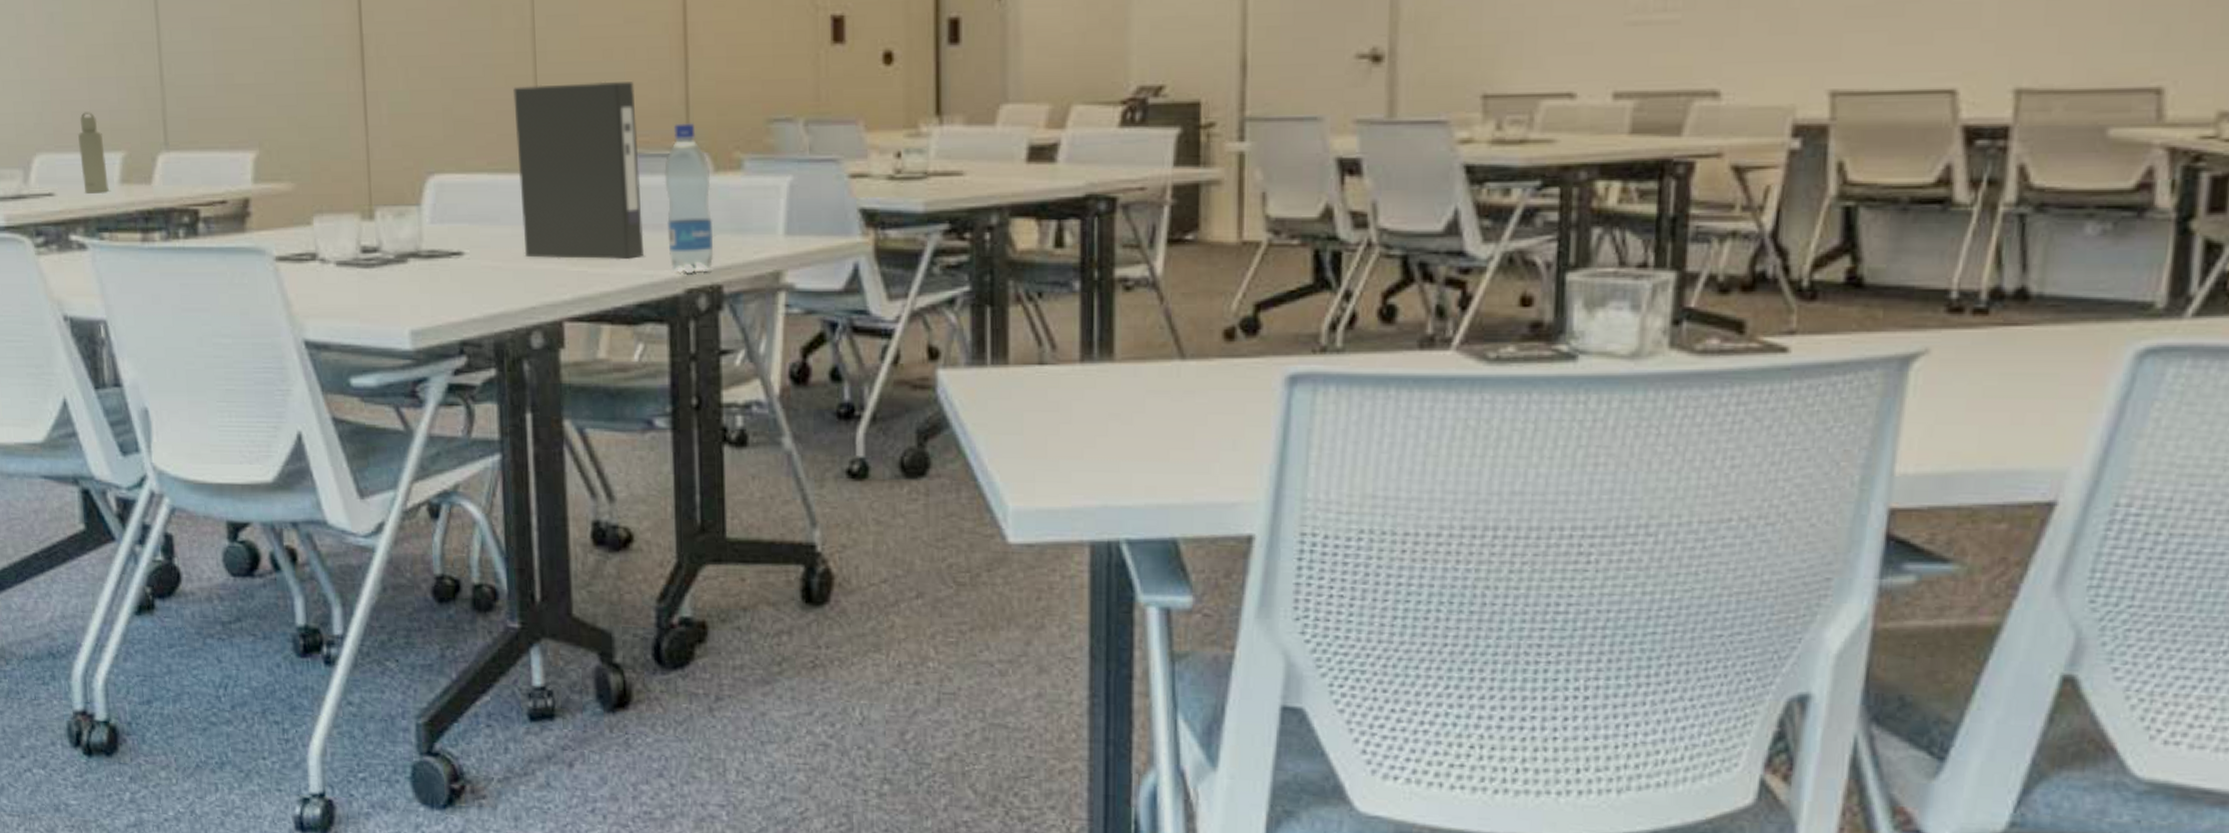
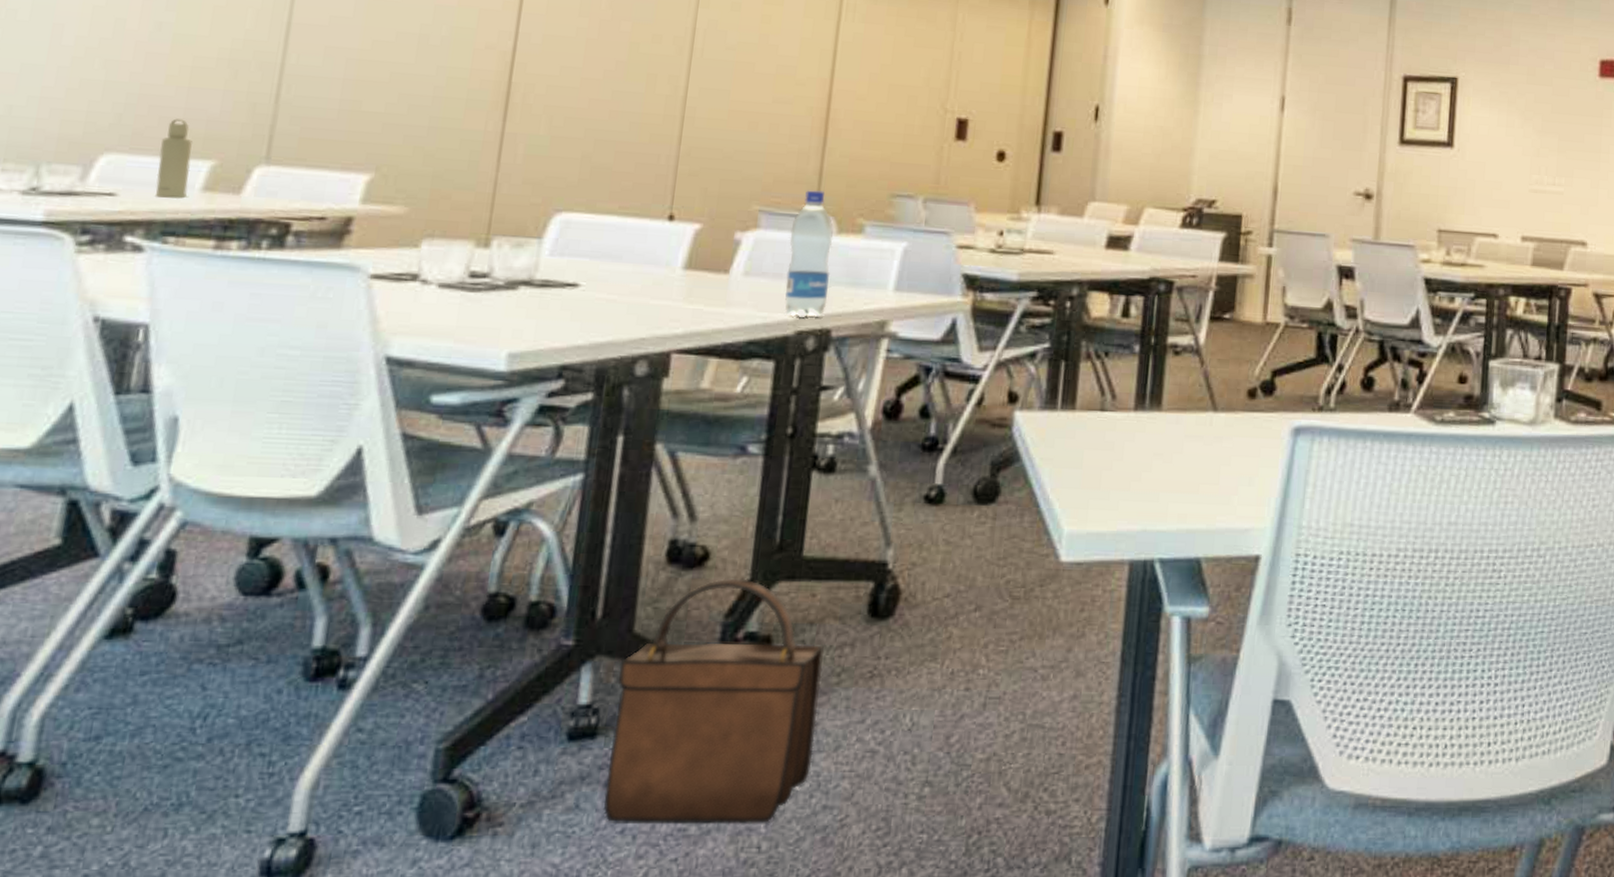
binder: present [513,81,644,260] -> none [642,144,774,302]
handbag: none [565,561,765,810] -> present [603,578,824,823]

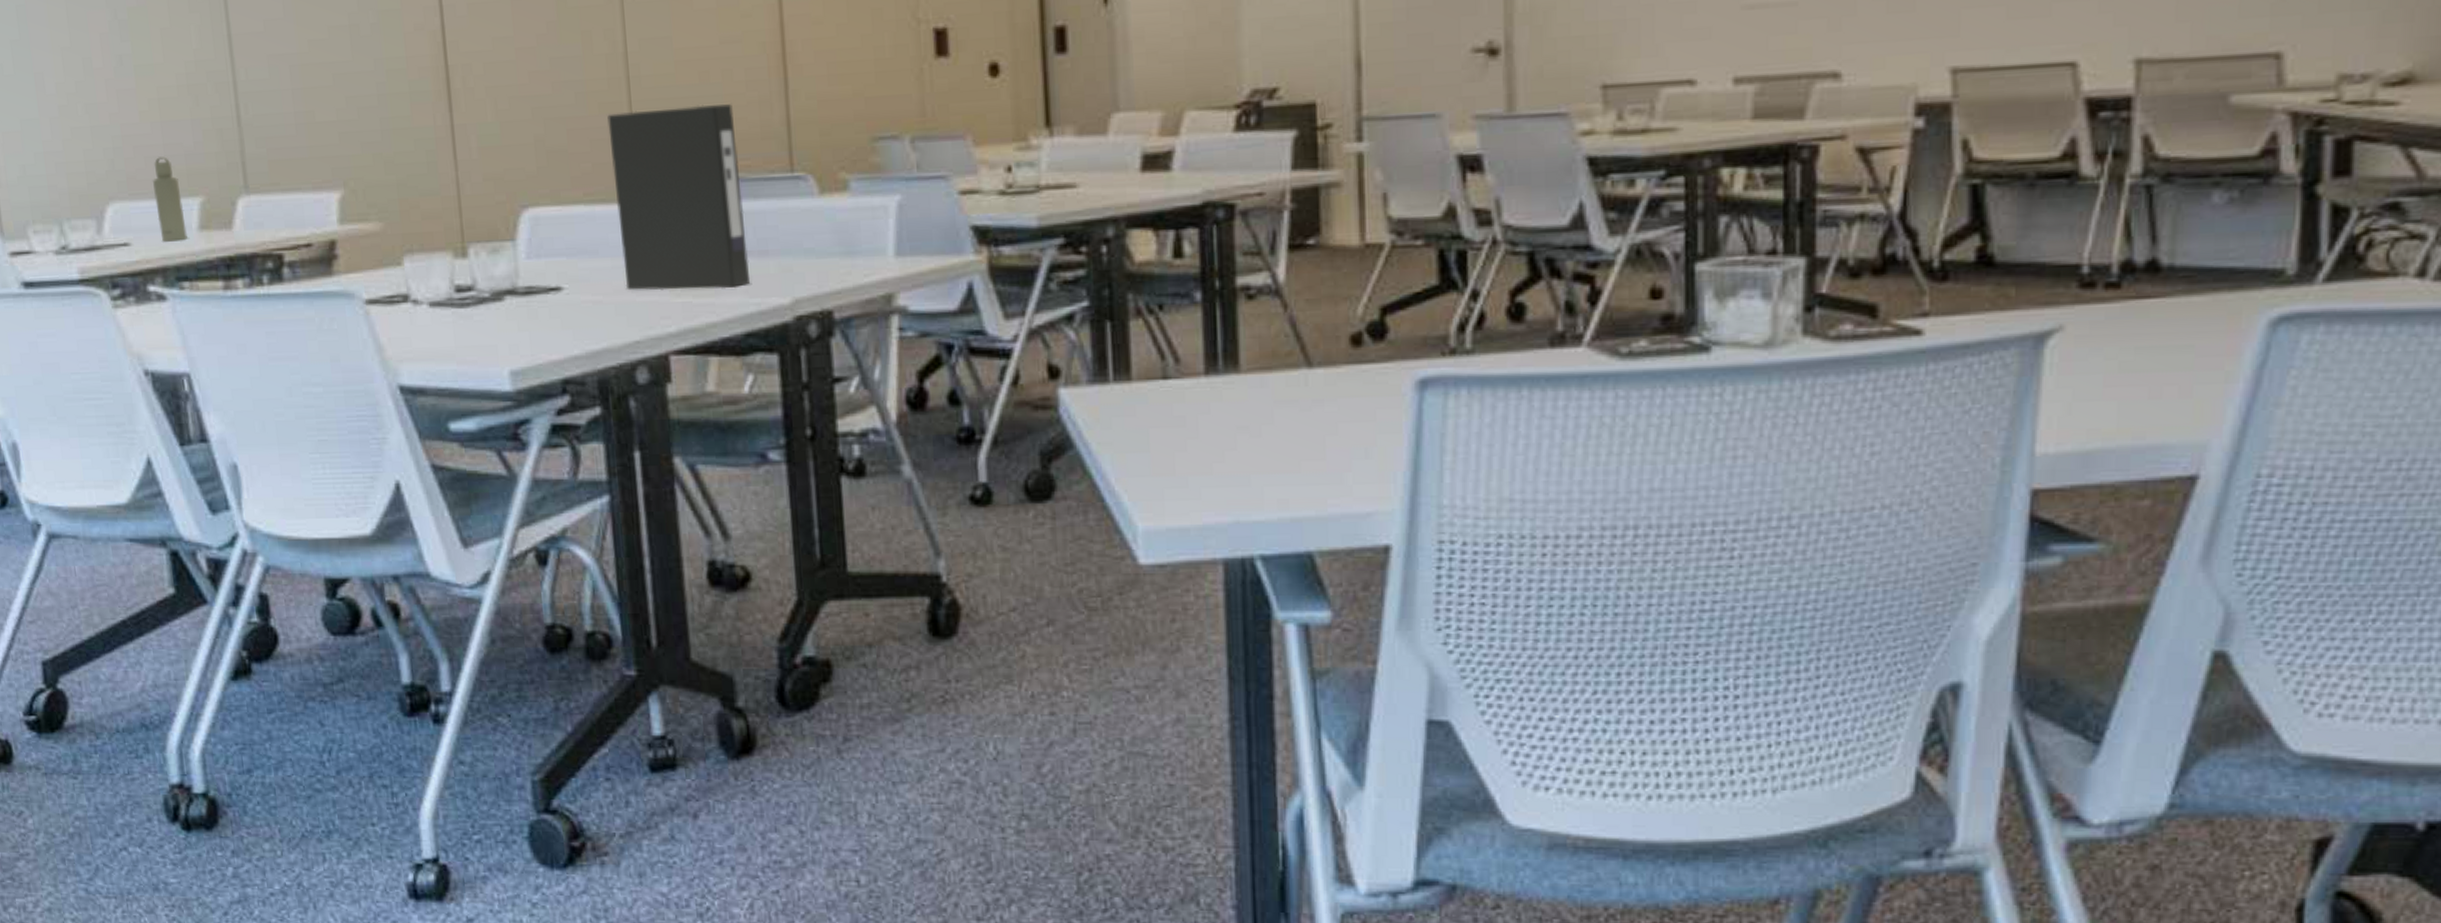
handbag: present [603,578,824,823] -> none [684,599,897,856]
binder: none [642,144,774,302] -> present [607,104,750,291]
bottle: present [785,190,833,317] -> none [768,144,823,300]

